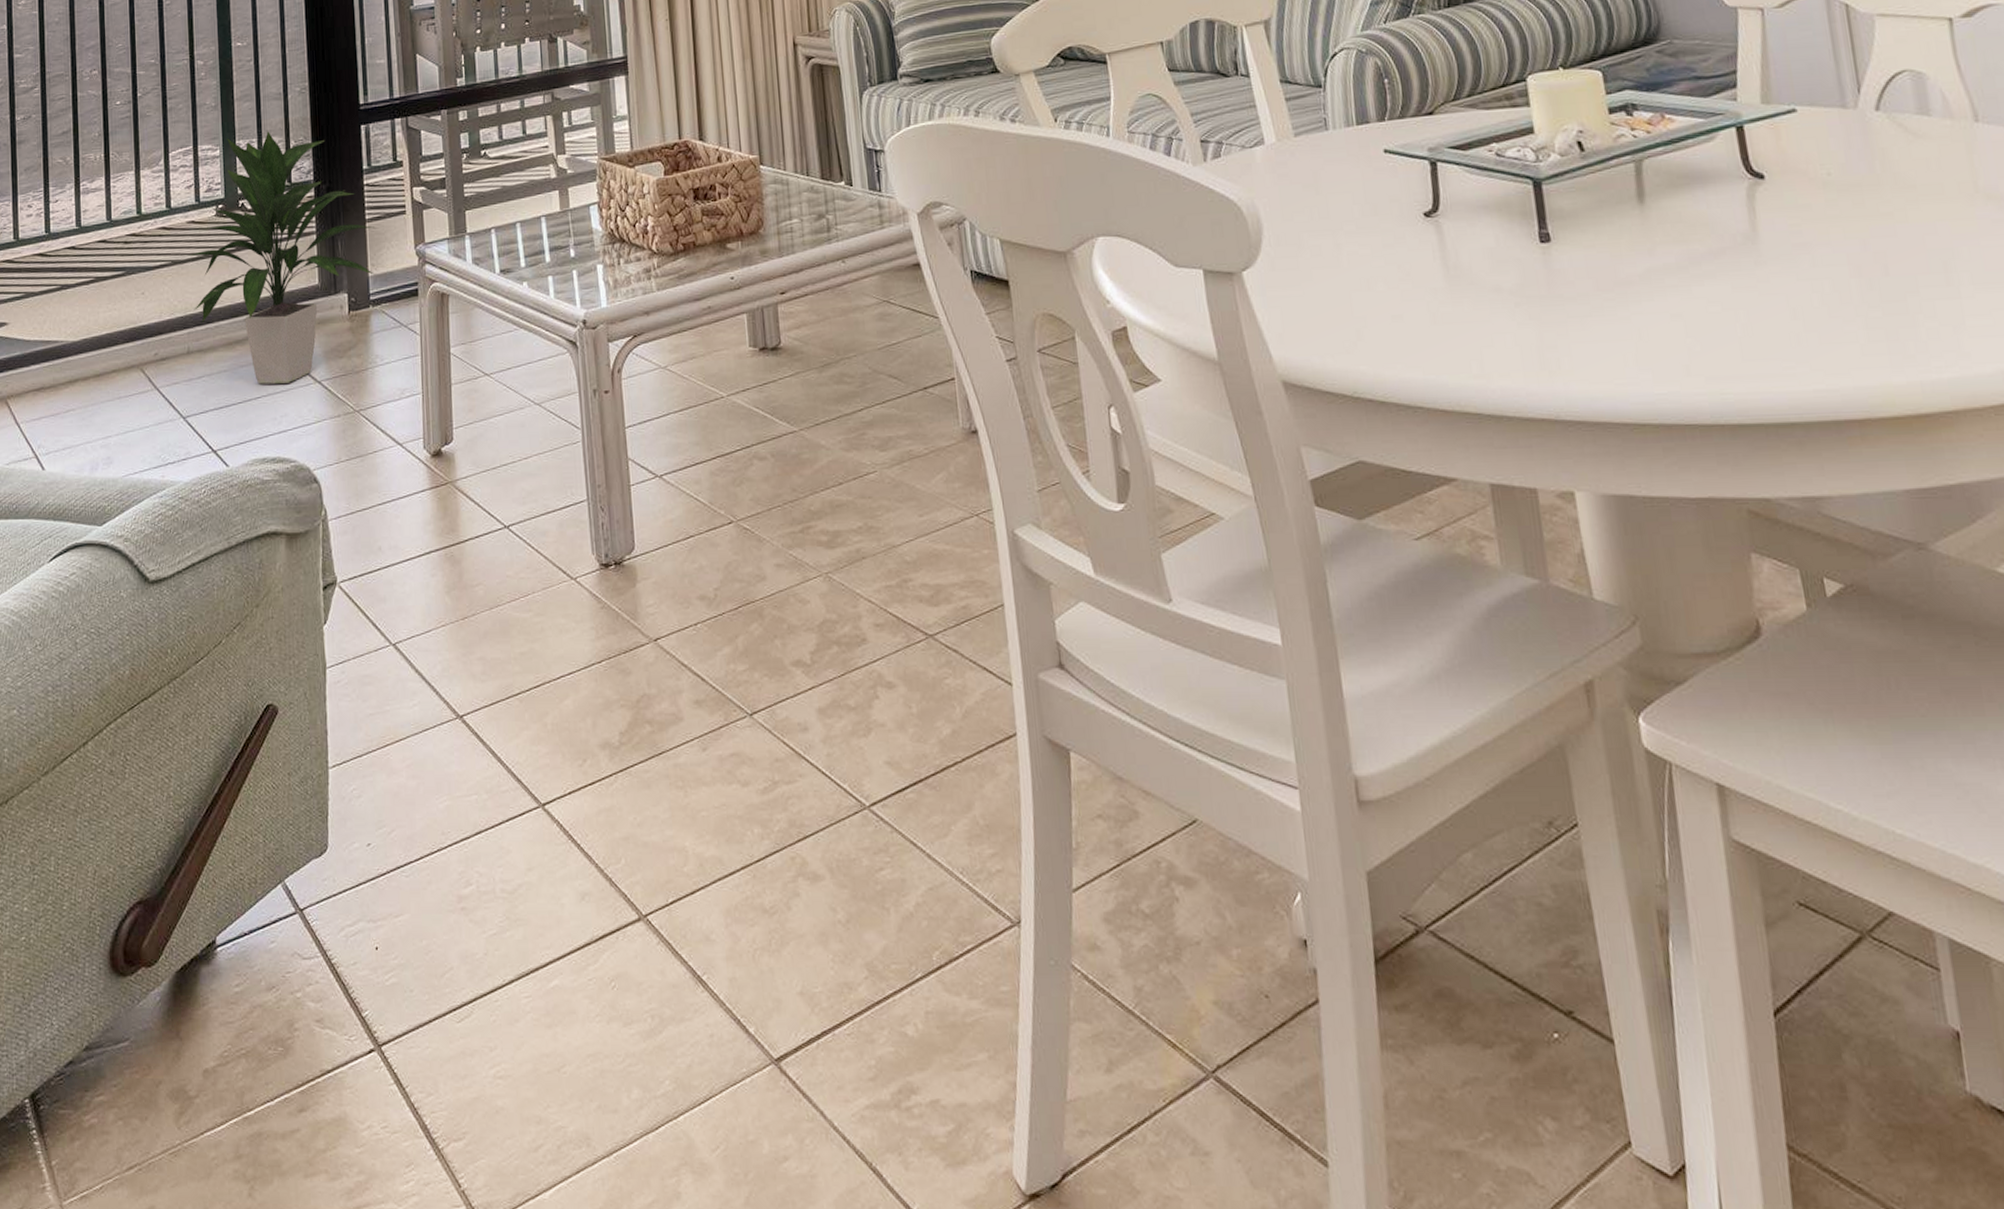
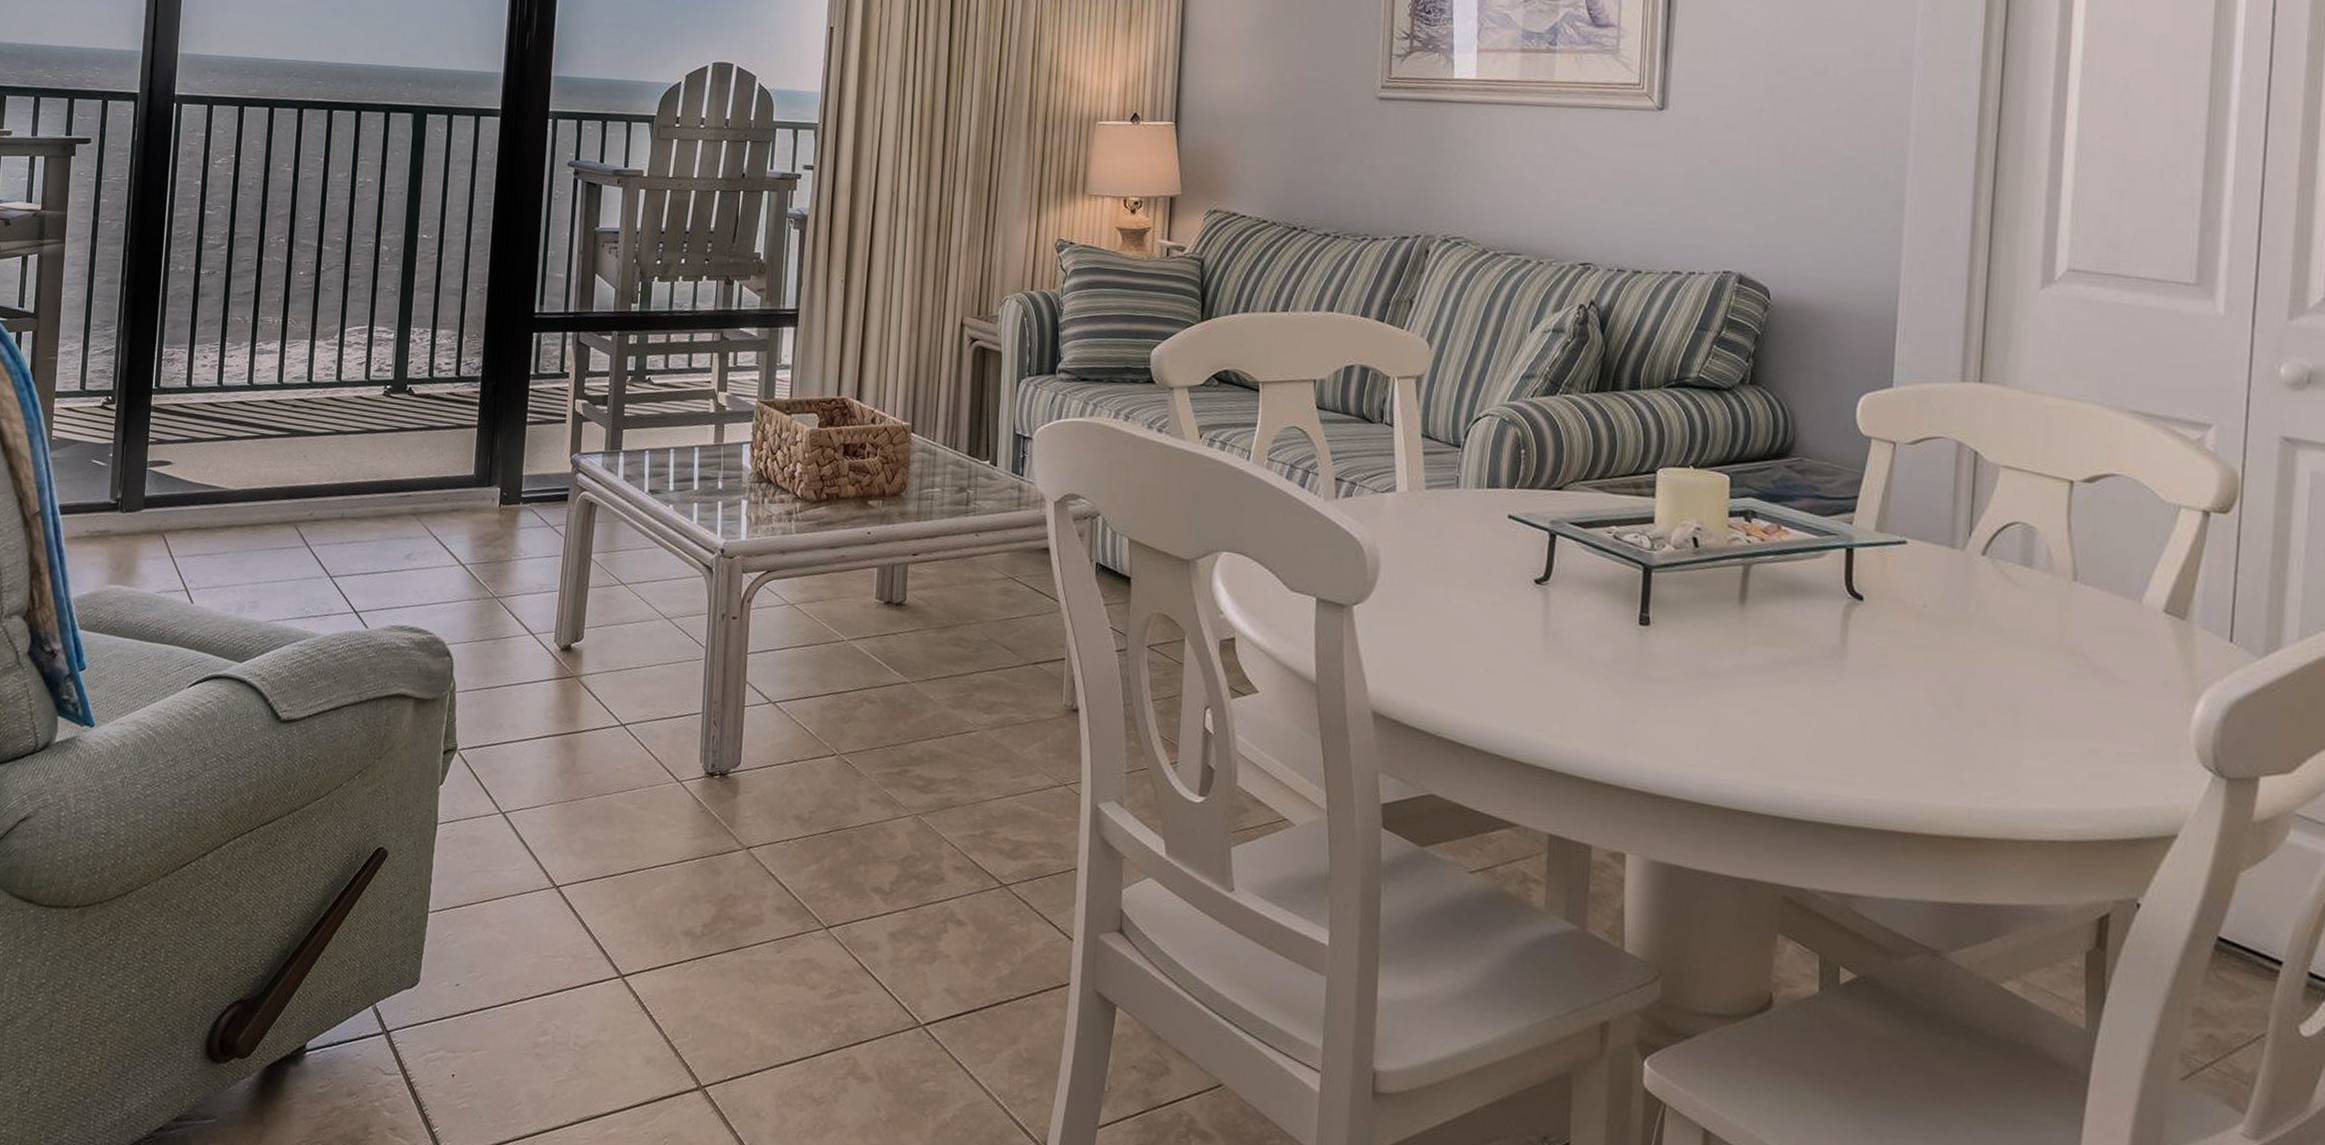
indoor plant: present [188,131,376,384] -> none [352,323,535,562]

